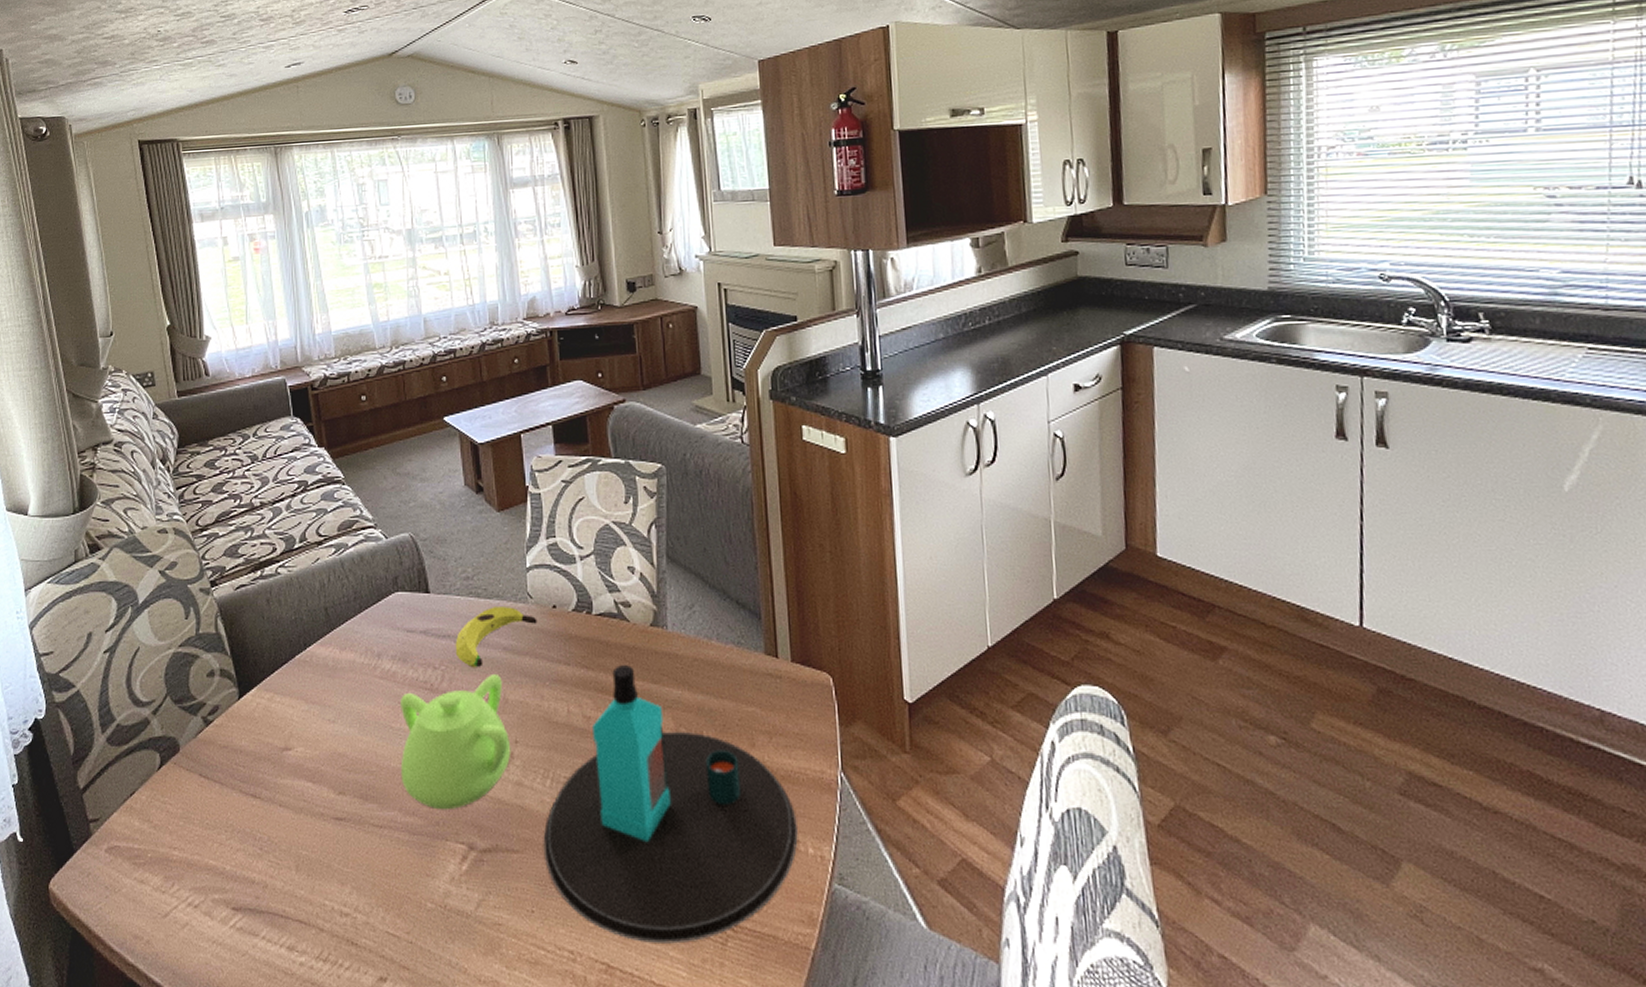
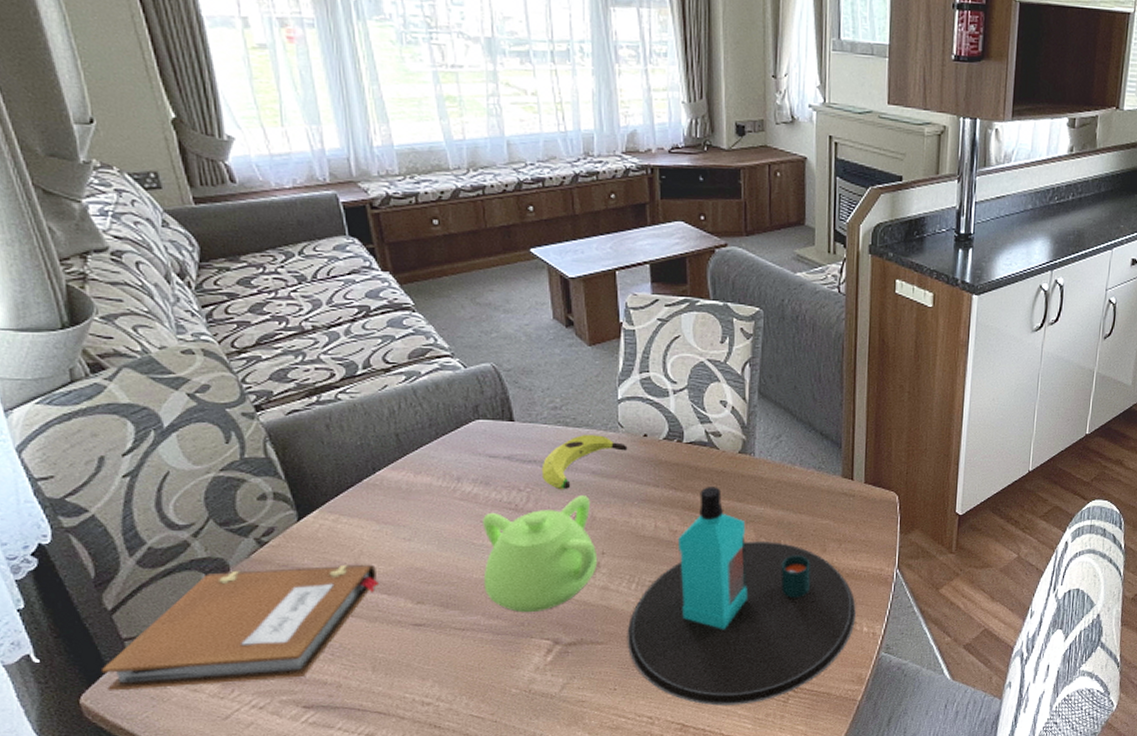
notebook: none [68,747,305,877] -> present [100,564,378,691]

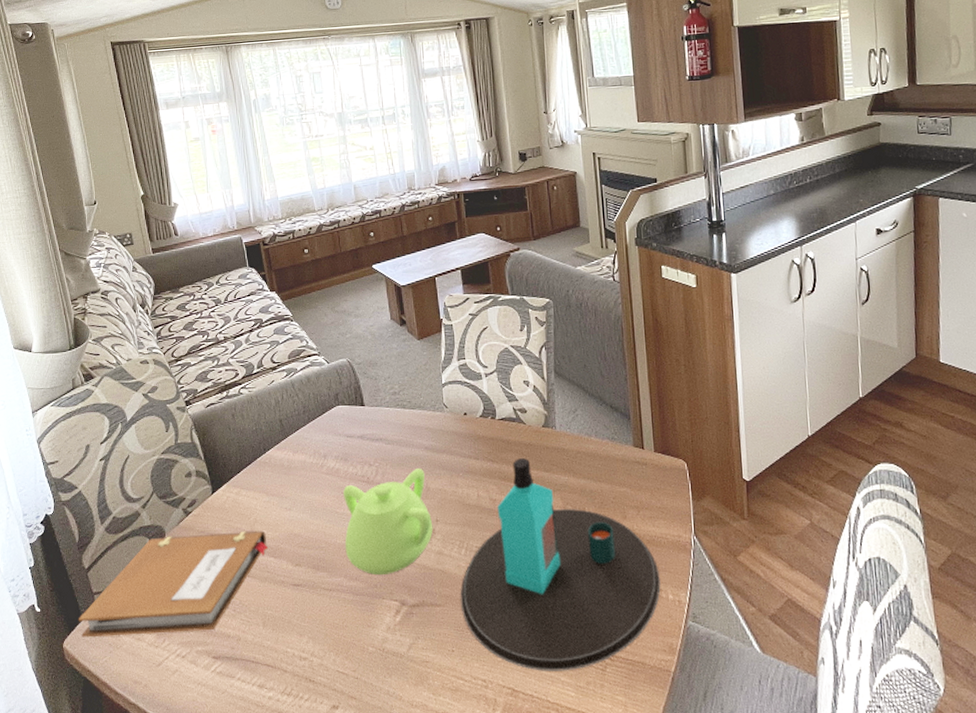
banana: present [541,435,628,490] -> none [386,415,452,464]

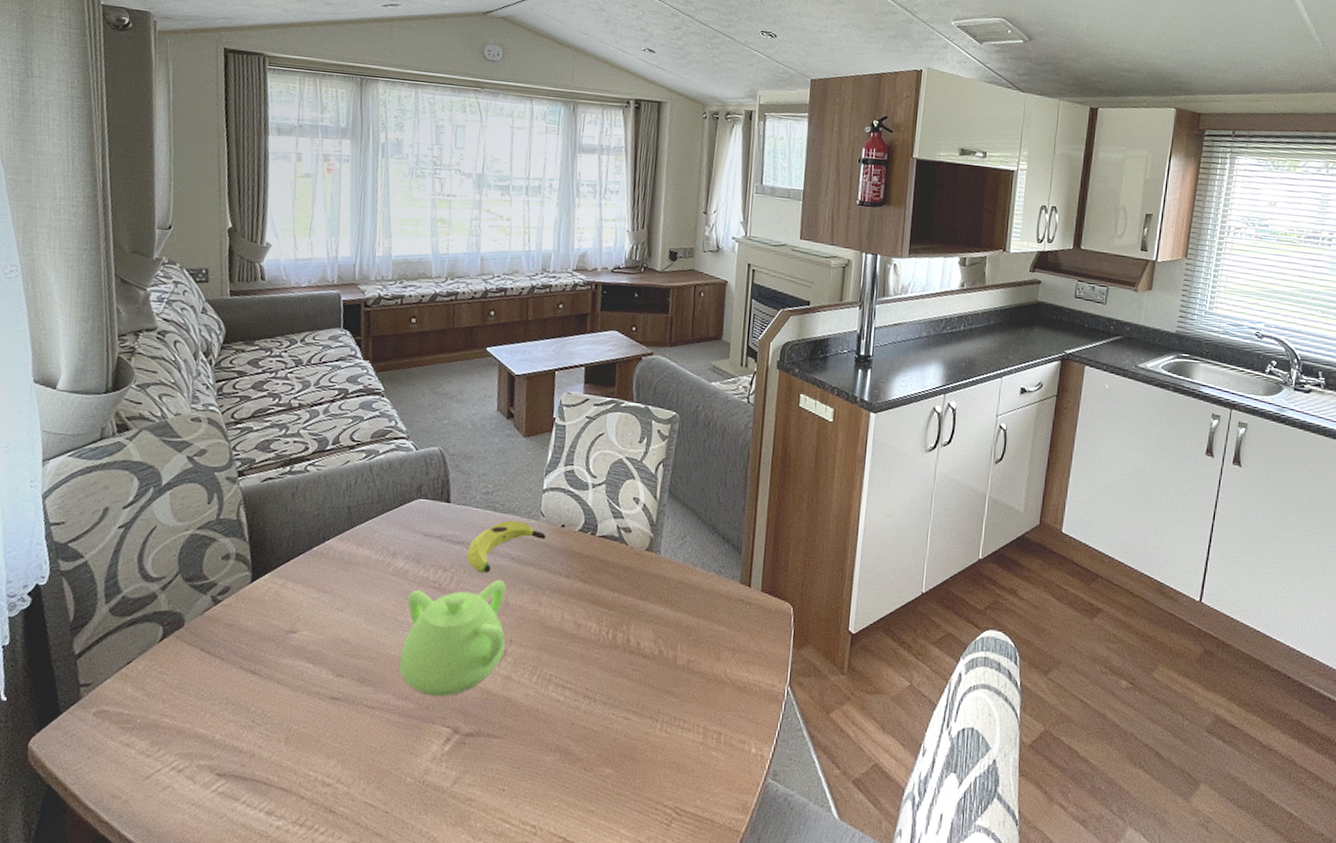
notebook: present [78,530,268,638] -> none [53,626,308,742]
banana: none [386,415,452,464] -> present [466,521,546,574]
bottle: present [460,457,661,671] -> none [521,581,746,823]

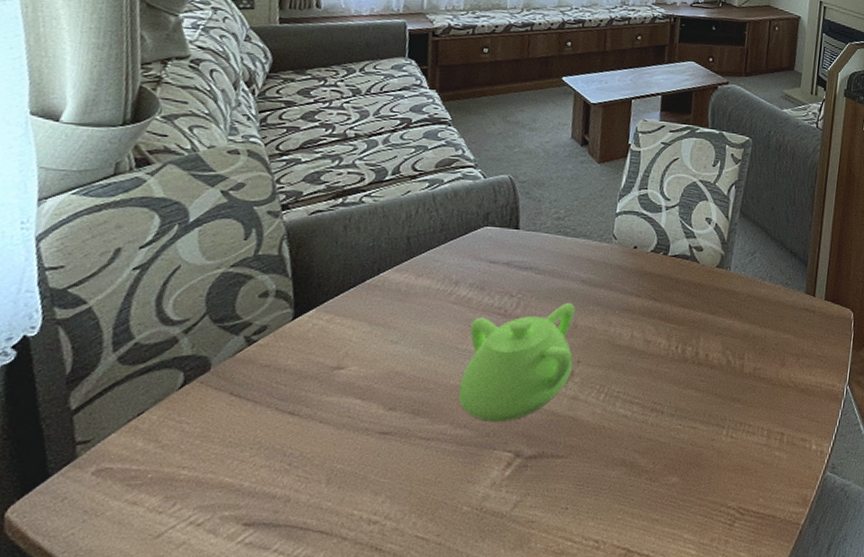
banana: present [466,521,546,574] -> none [534,245,618,297]

